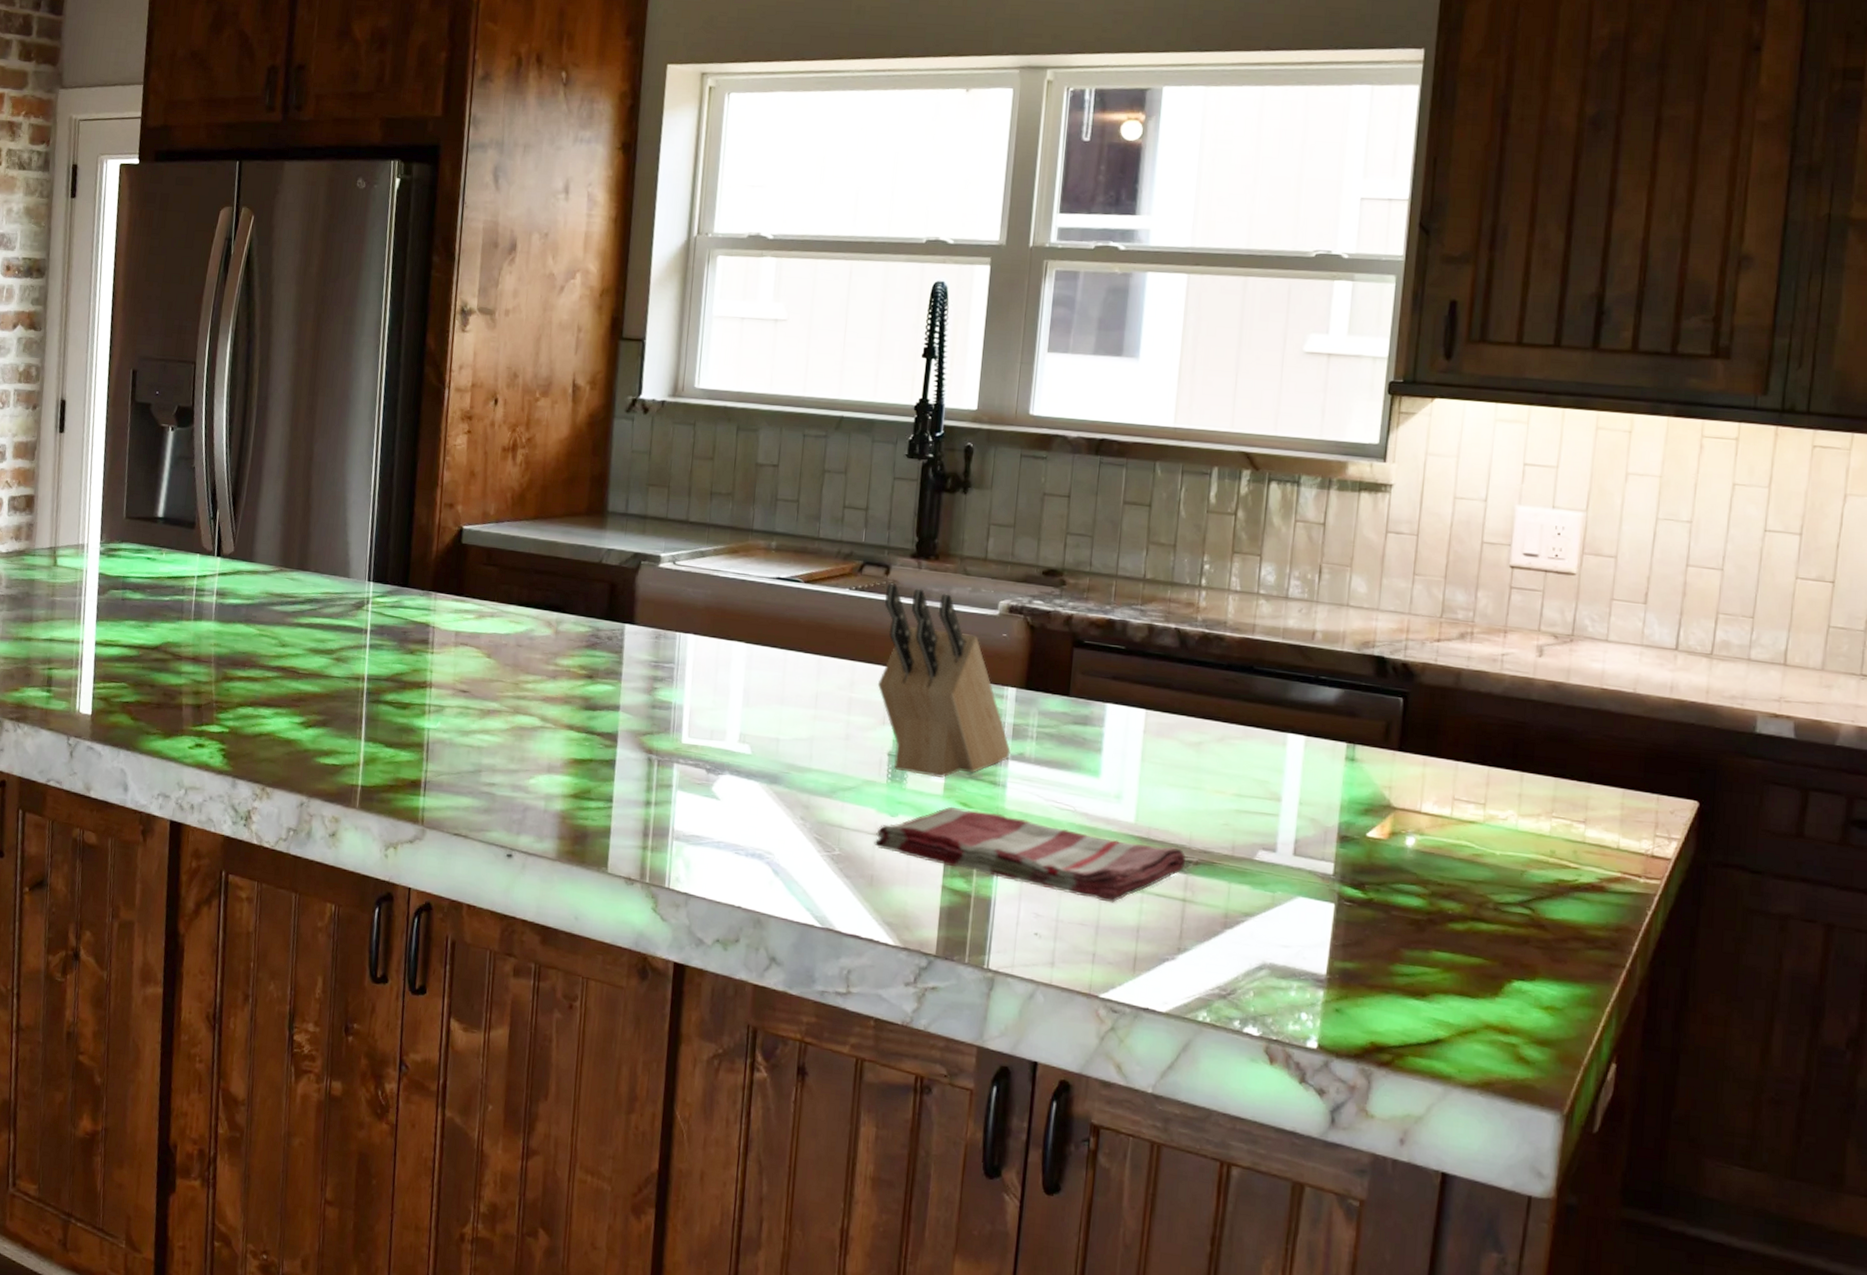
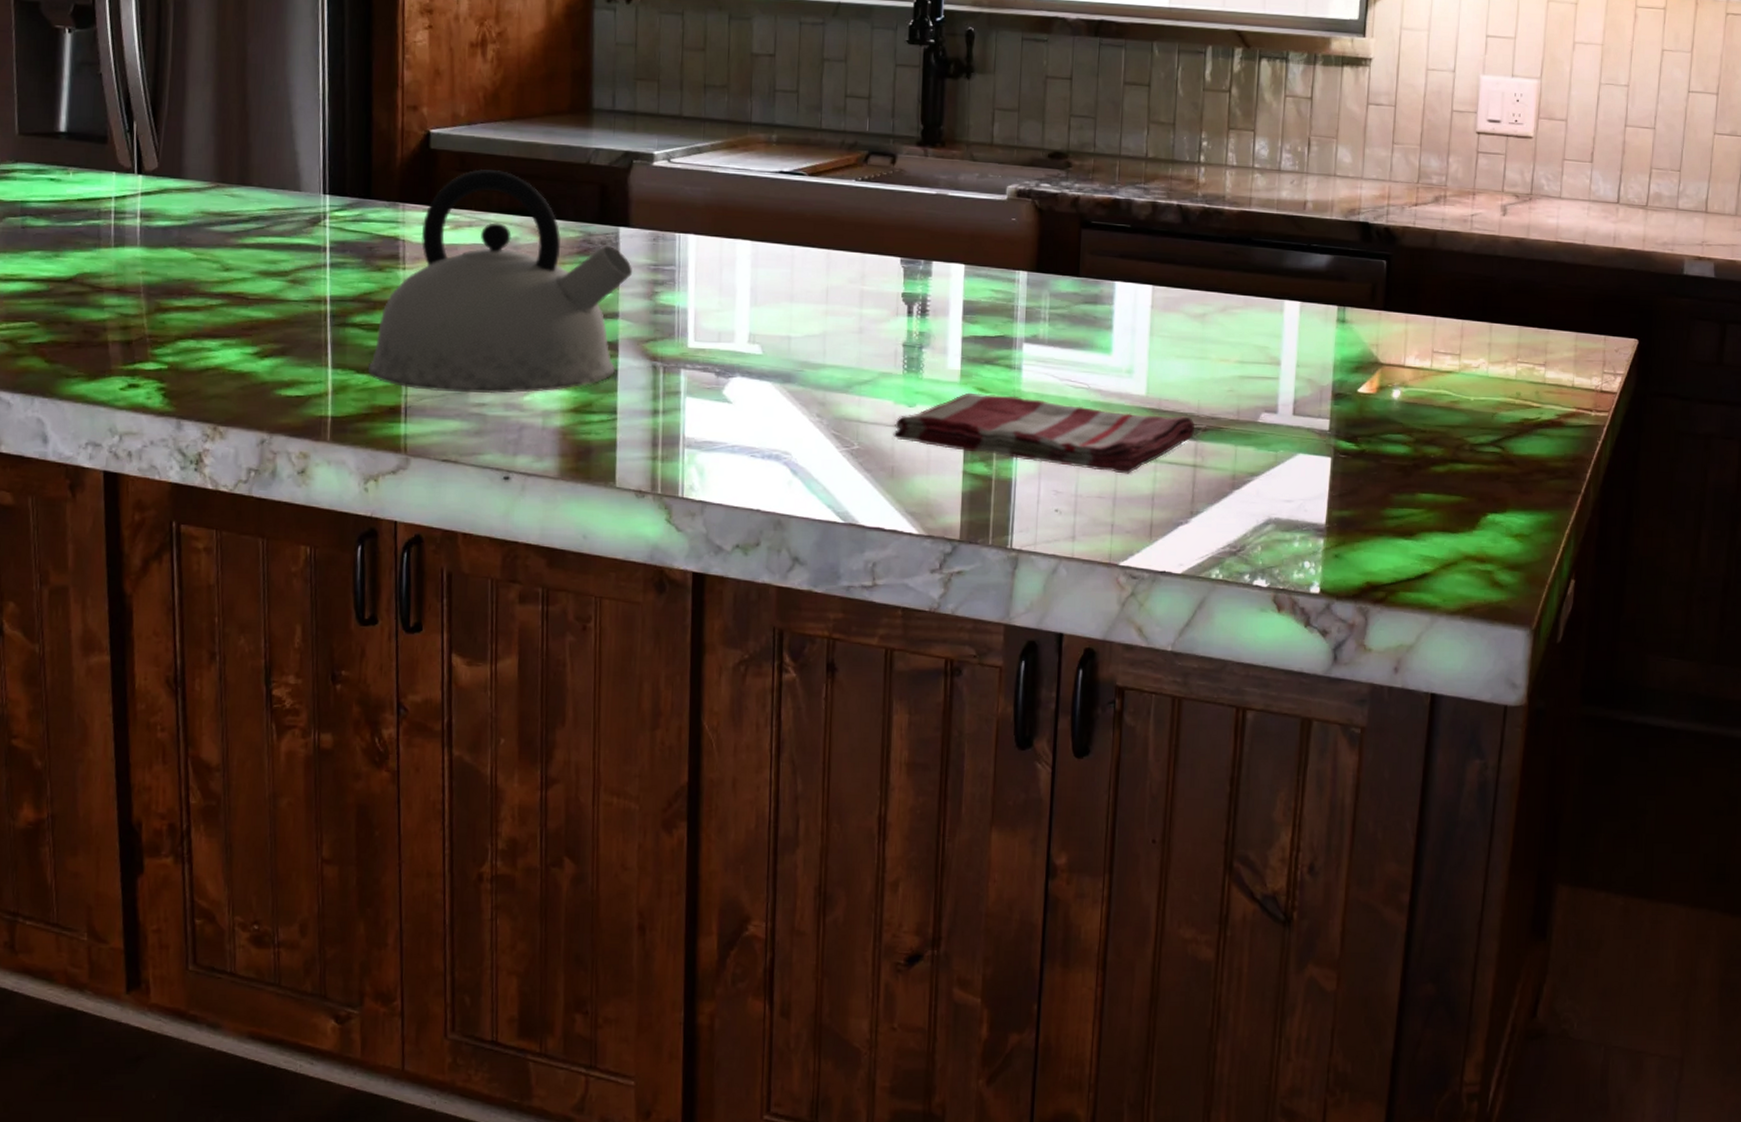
kettle: none [395,564,635,776] -> present [368,169,633,393]
knife block: present [877,583,1011,778] -> none [888,172,1025,366]

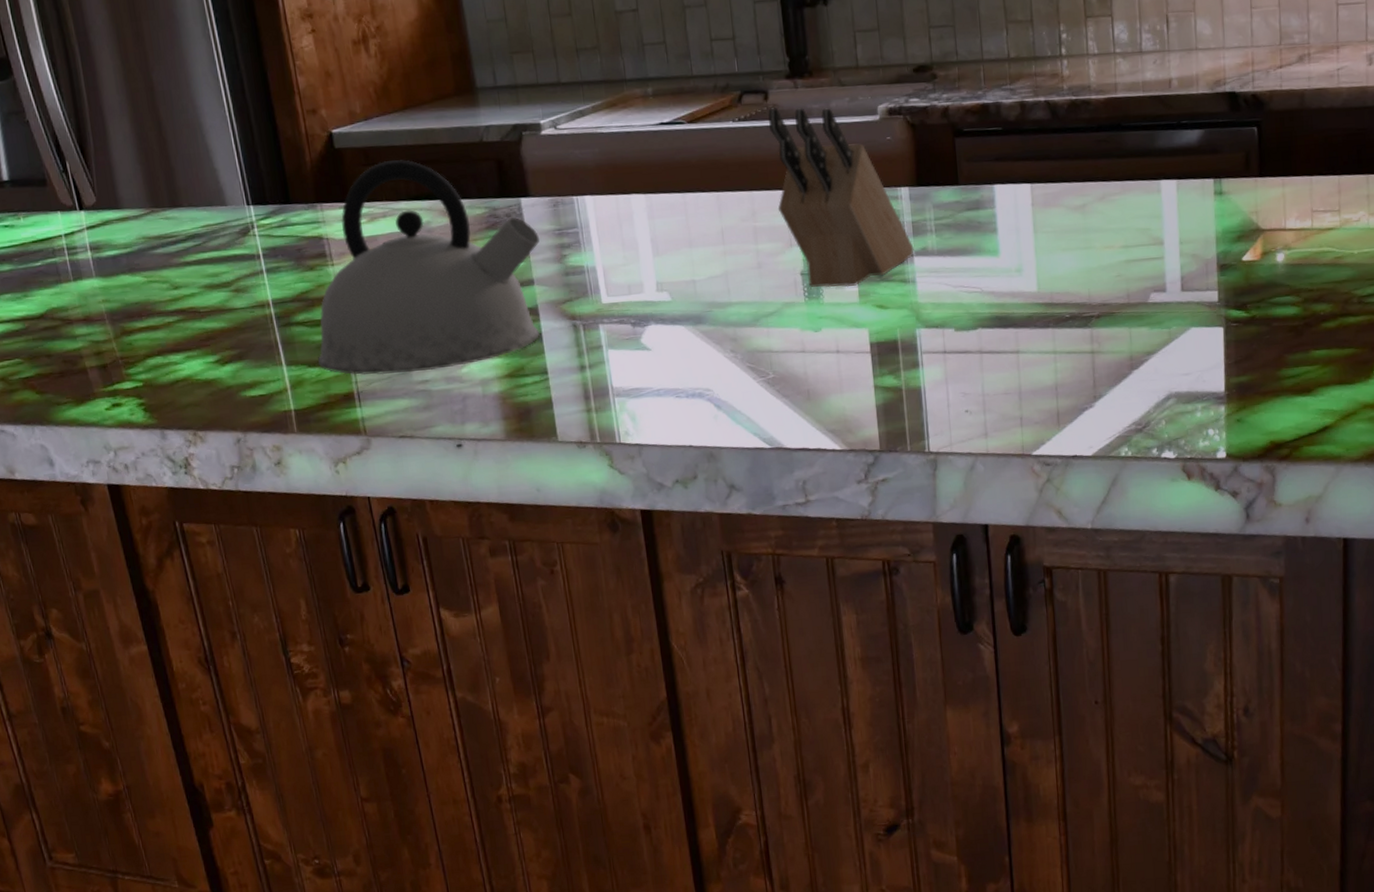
knife block: none [888,172,1025,366] -> present [768,108,914,288]
dish towel: present [893,392,1194,474] -> none [804,306,1088,369]

